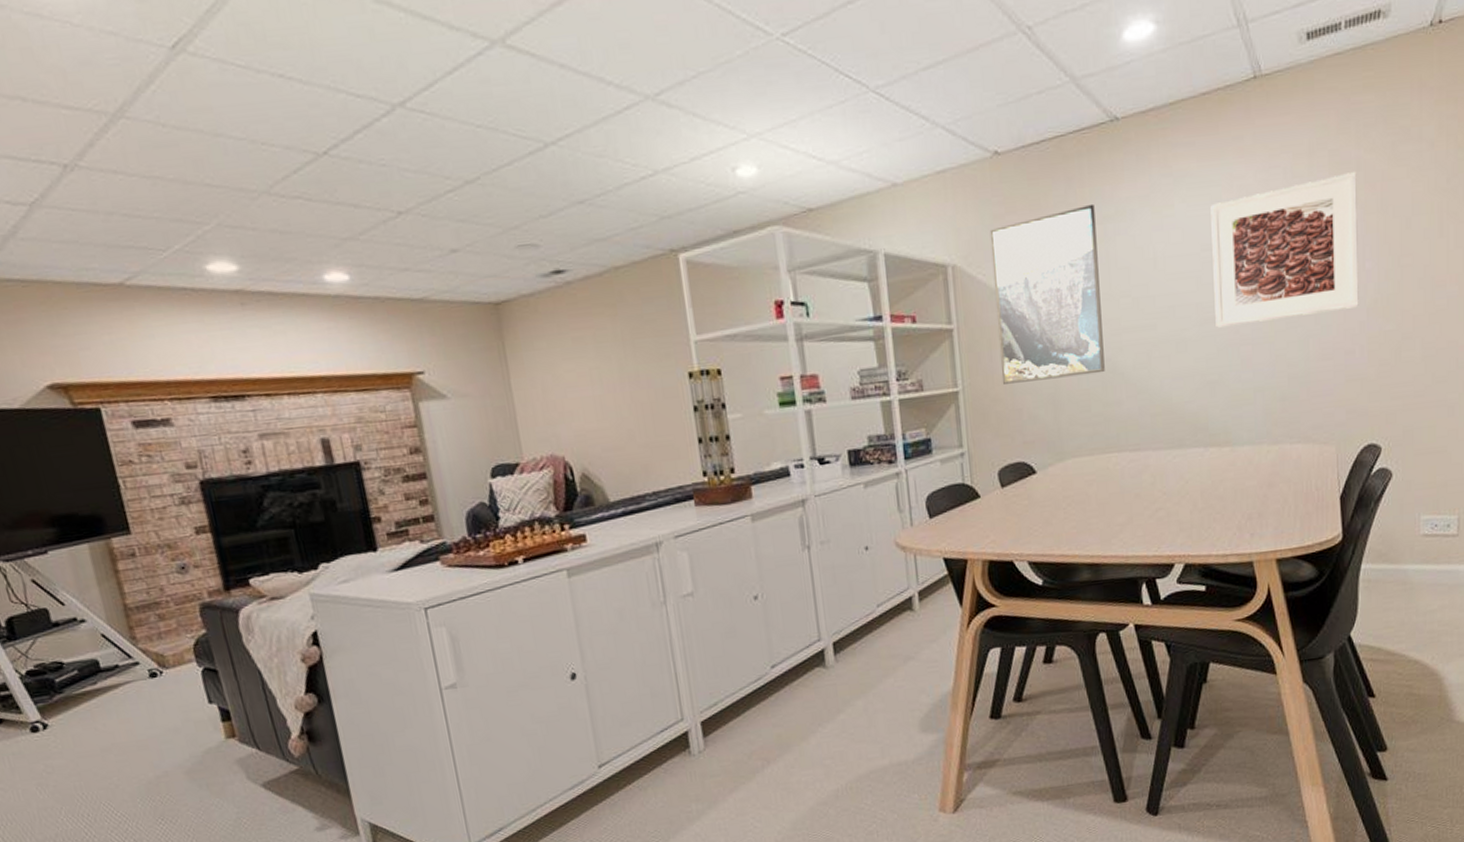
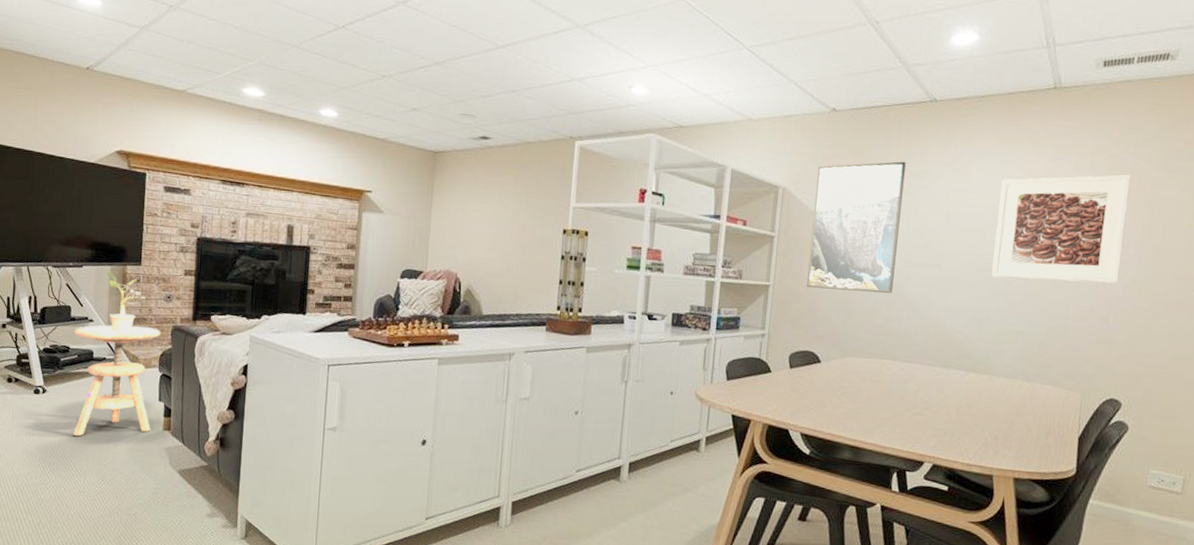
side table: none [62,611,209,774] -> present [73,325,161,437]
potted plant: none [84,549,151,628] -> present [107,270,146,332]

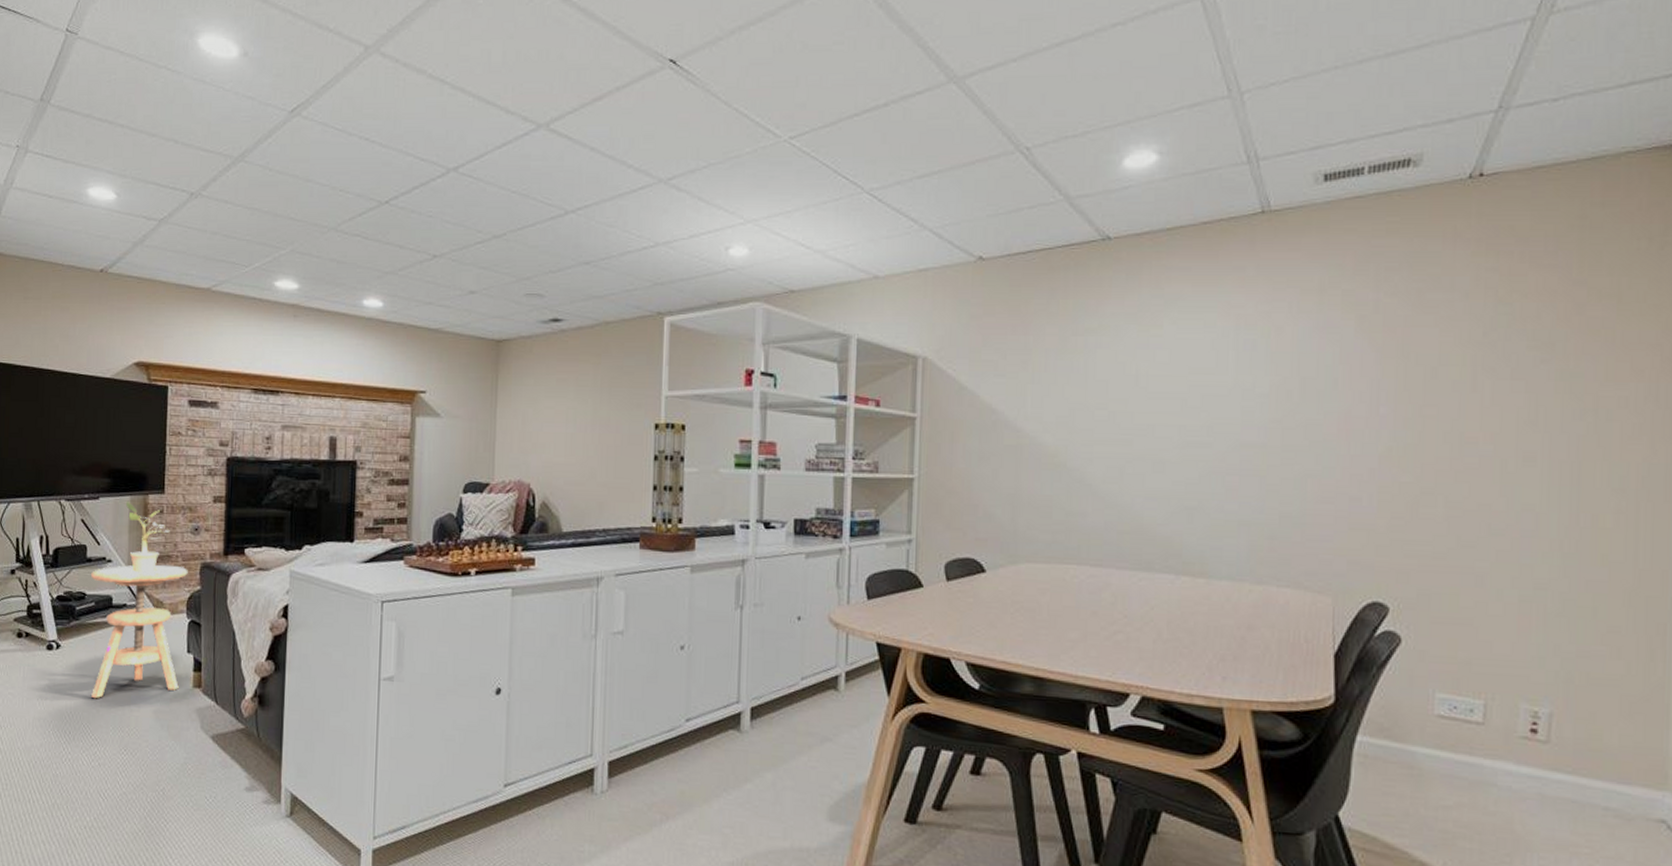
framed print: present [806,161,906,294] -> none [960,315,1077,482]
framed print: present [991,174,1131,284] -> none [1199,314,1374,454]

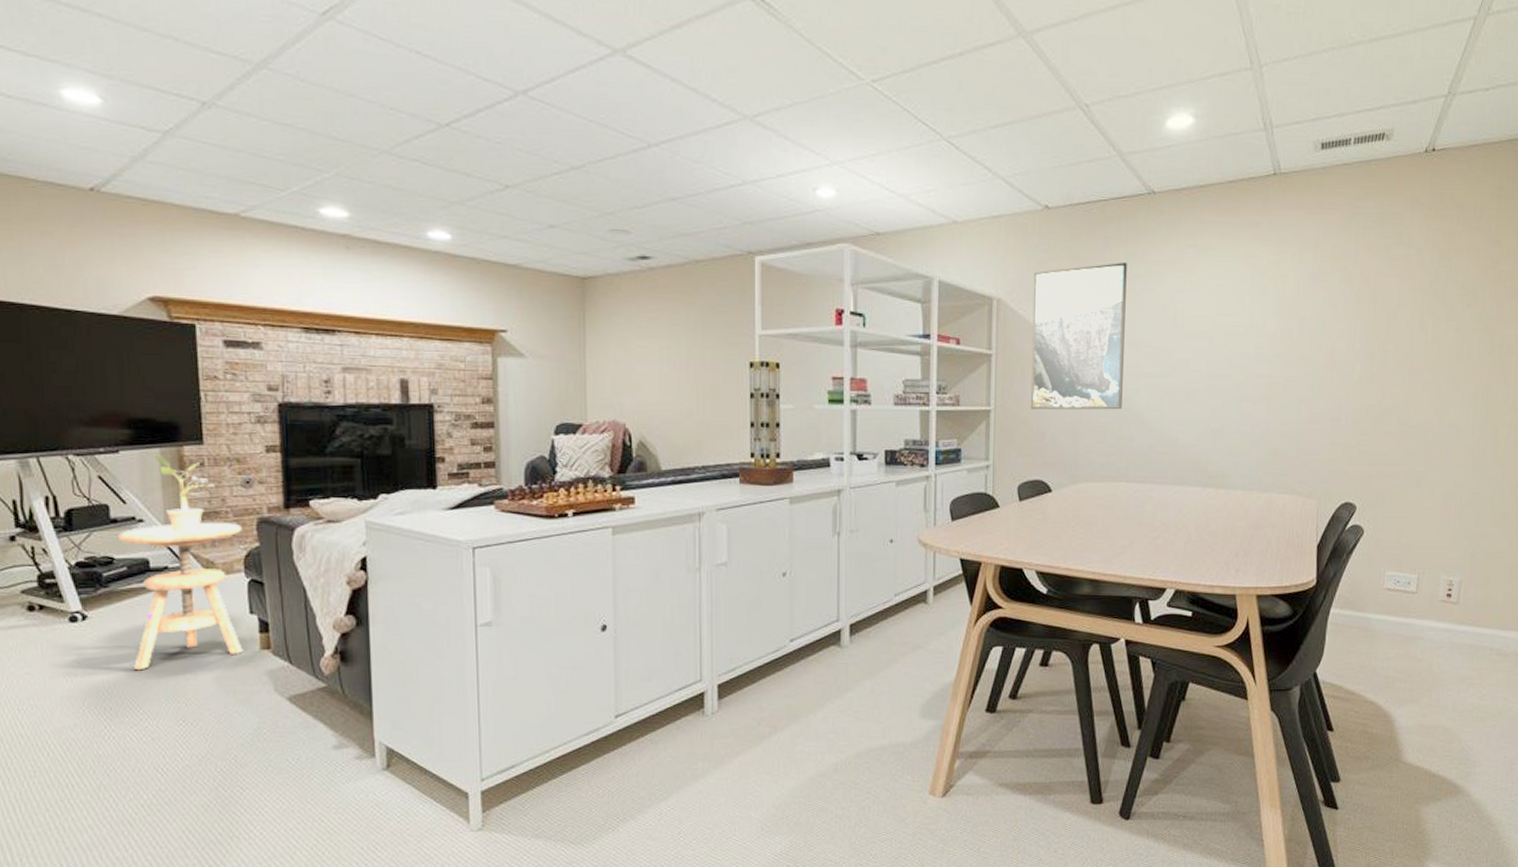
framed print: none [960,315,1077,482] -> present [1030,262,1127,410]

